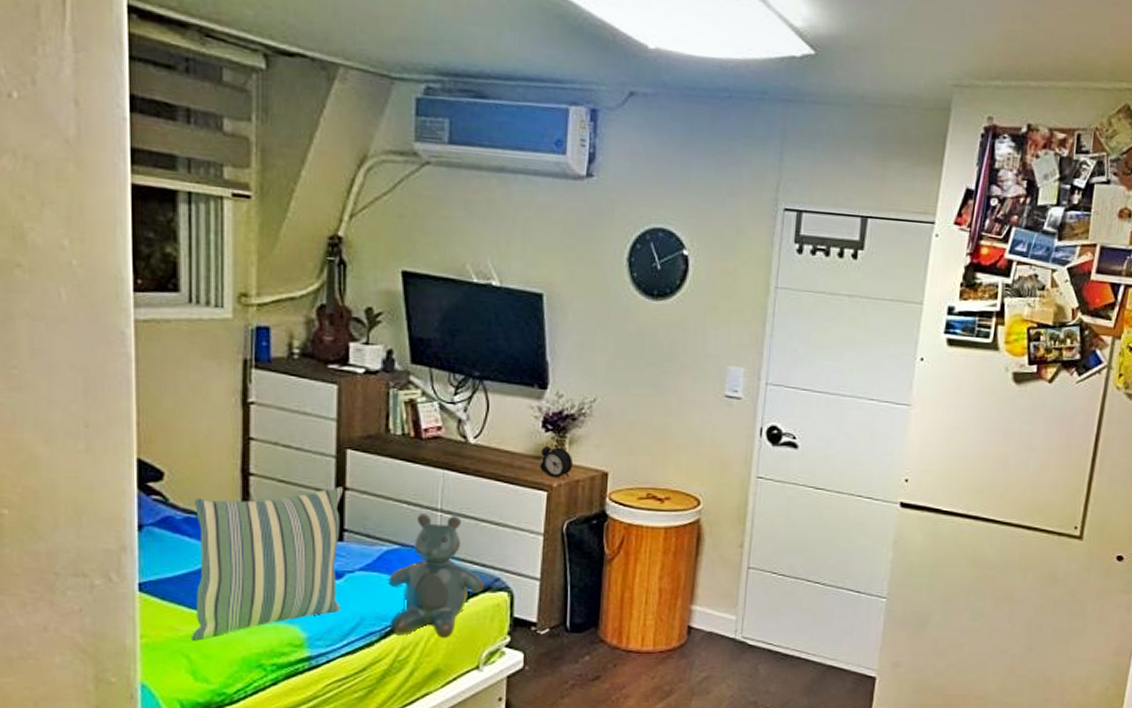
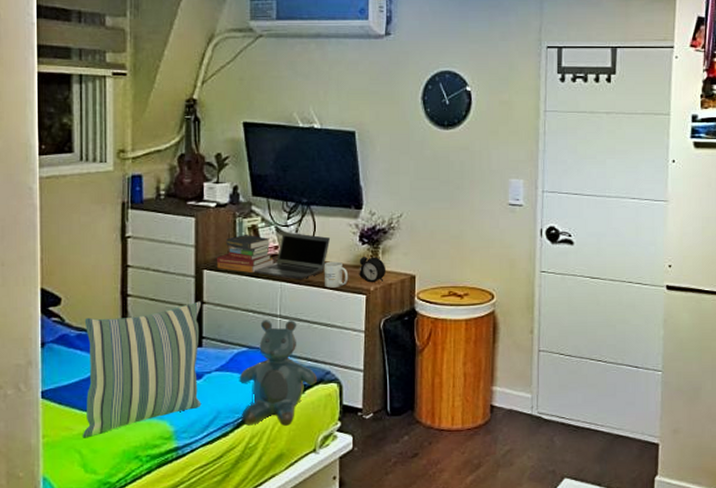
books: none [364,410,436,456] -> present [217,235,274,273]
laptop: none [411,410,506,470] -> present [255,232,330,280]
mug: none [496,449,528,482] -> present [323,261,349,289]

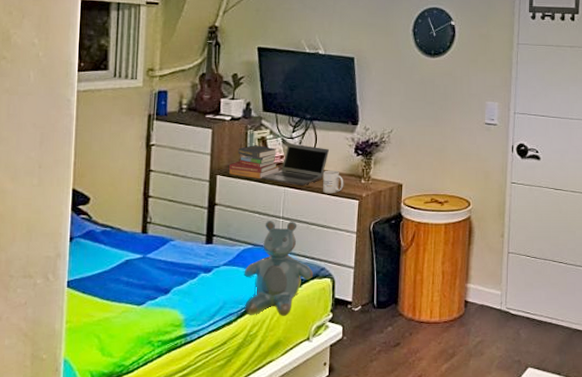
pillow: present [82,301,202,438] -> none [101,203,213,324]
alarm clock: present [359,257,387,283] -> none [353,167,377,190]

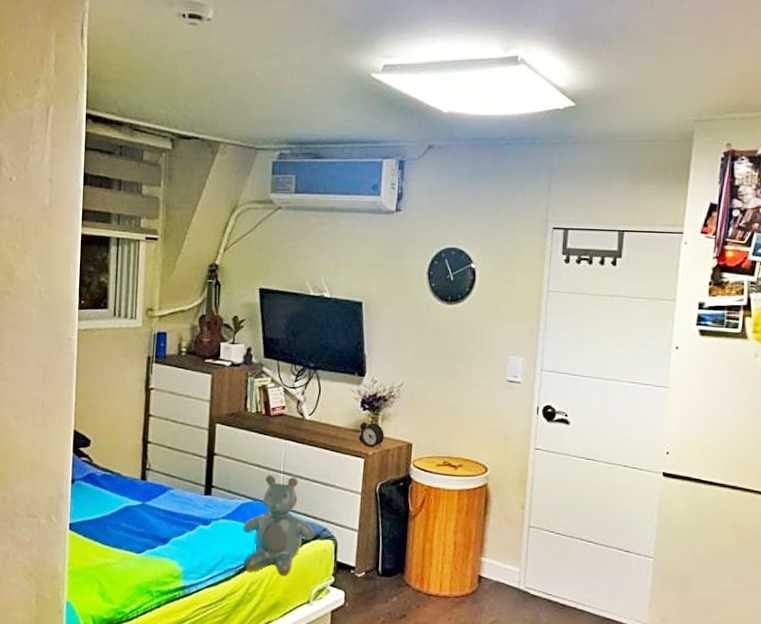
books: present [229,145,279,178] -> none [229,393,280,430]
laptop: present [262,143,329,186] -> none [262,393,333,440]
mug: present [322,170,344,194] -> none [325,424,349,450]
alarm clock: none [353,167,377,190] -> present [359,422,385,448]

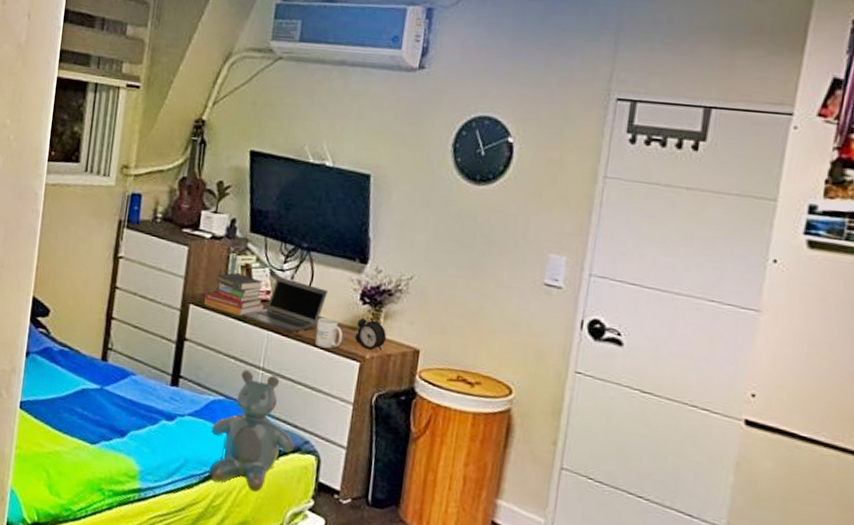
books: none [229,393,280,430] -> present [204,272,264,316]
laptop: none [262,393,333,440] -> present [242,276,327,334]
mug: none [325,424,349,450] -> present [314,317,344,349]

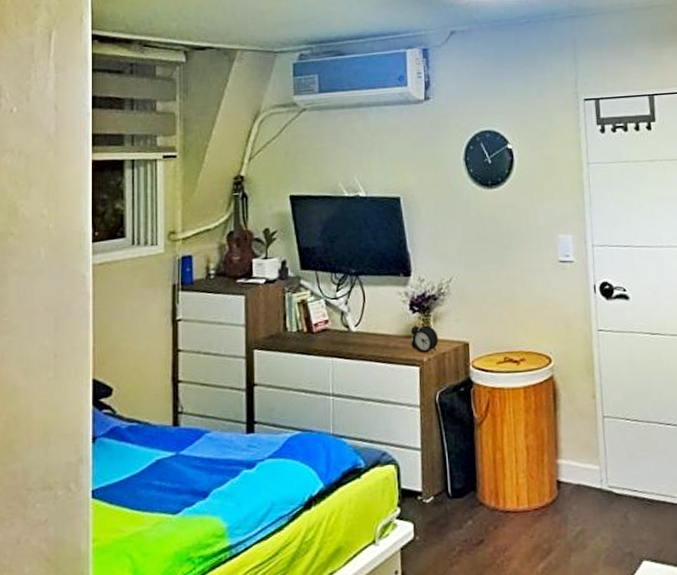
books: present [204,272,264,316] -> none [267,310,324,350]
stuffed animal: present [209,370,295,493] -> none [293,398,374,518]
laptop: present [242,276,327,334] -> none [305,304,380,355]
mug: present [314,317,344,349] -> none [375,332,401,362]

